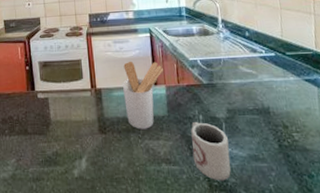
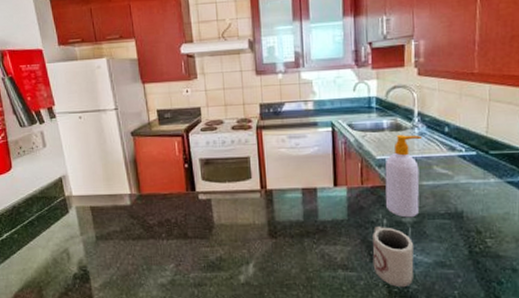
utensil holder: present [122,61,163,129] -> none [296,159,345,234]
soap bottle: none [197,39,231,114] -> present [385,135,422,218]

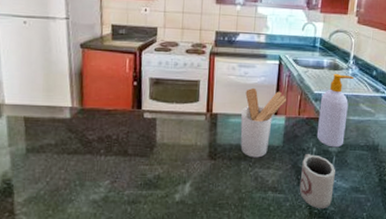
utensil holder: none [296,159,345,234] -> present [240,87,286,158]

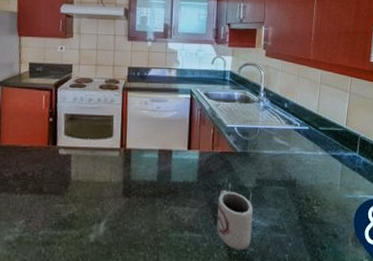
utensil holder: present [240,87,286,158] -> none [154,122,199,195]
soap bottle: present [316,74,354,148] -> none [231,107,266,183]

